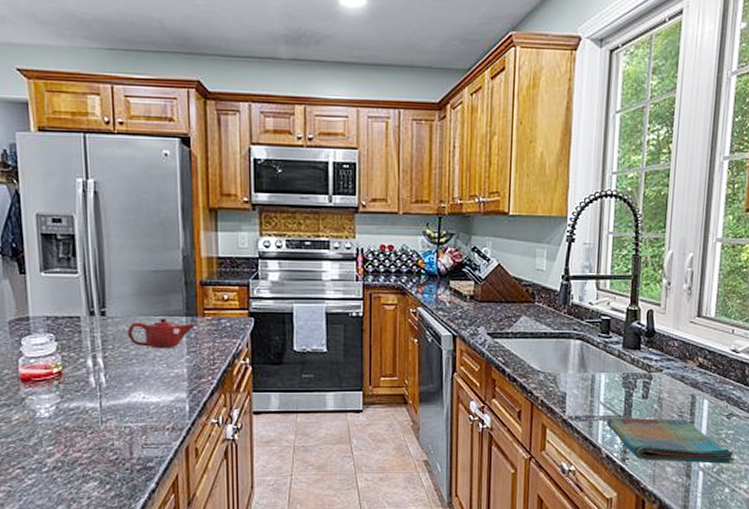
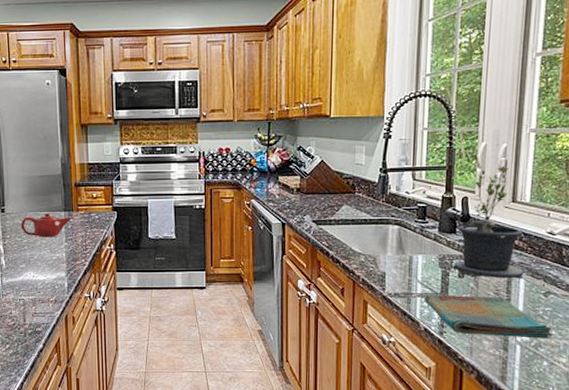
potted plant: none [636,277,725,400] -> present [452,166,541,279]

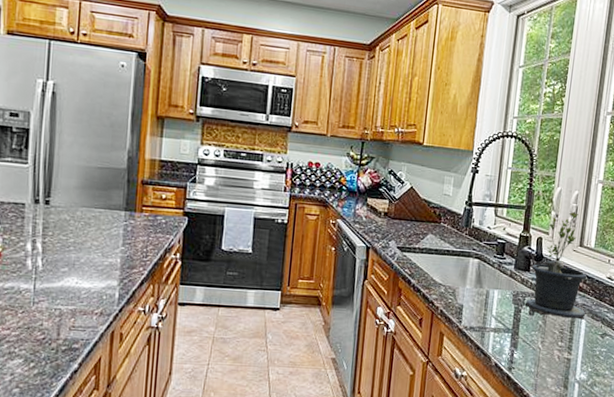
teapot: present [20,213,71,238] -> none [67,210,133,239]
dish towel: present [424,294,552,339] -> none [496,329,606,378]

